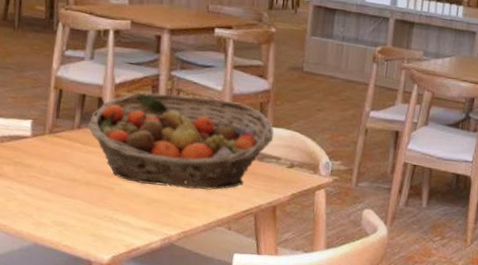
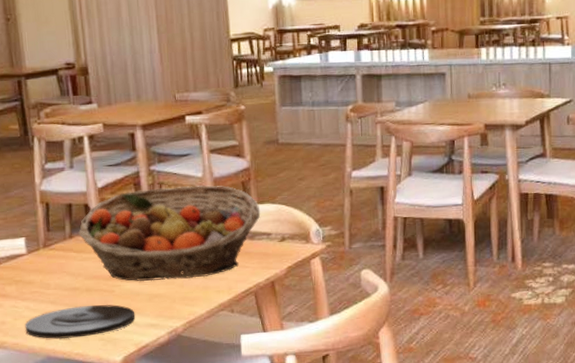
plate: none [16,198,131,230] -> present [25,305,135,339]

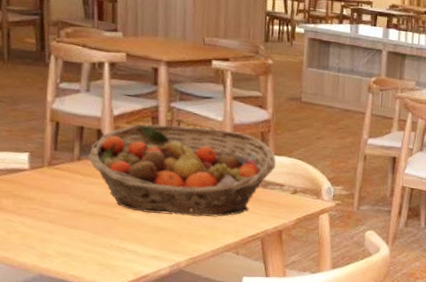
plate: present [25,305,135,339] -> none [18,229,137,260]

